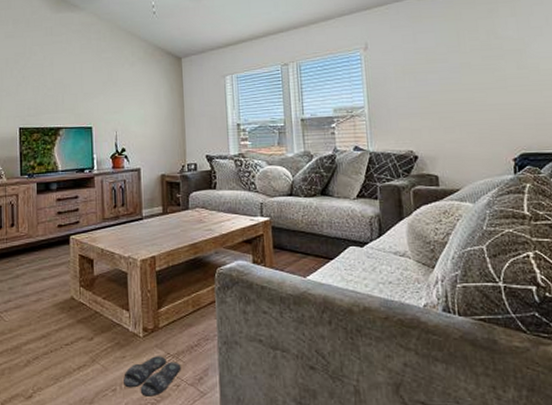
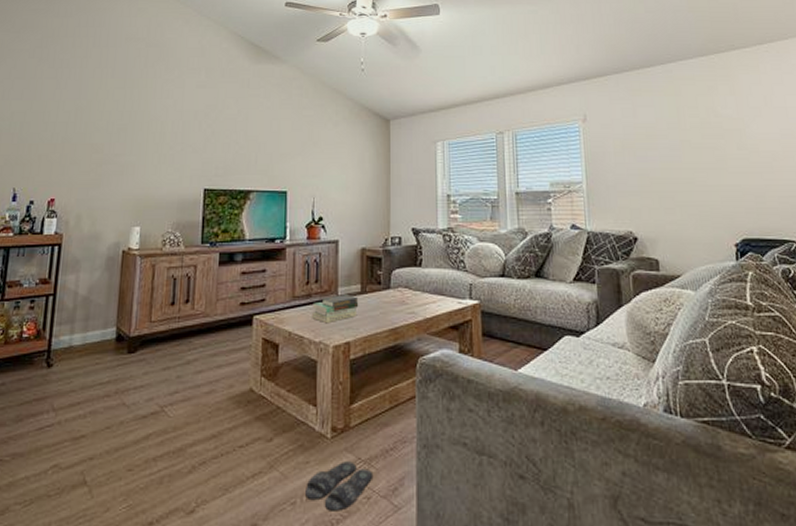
books: none [120,215,162,241] -> present [312,295,359,324]

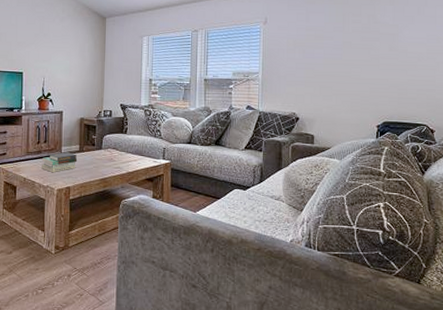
slippers: present [305,461,374,511] -> none [35,270,85,303]

